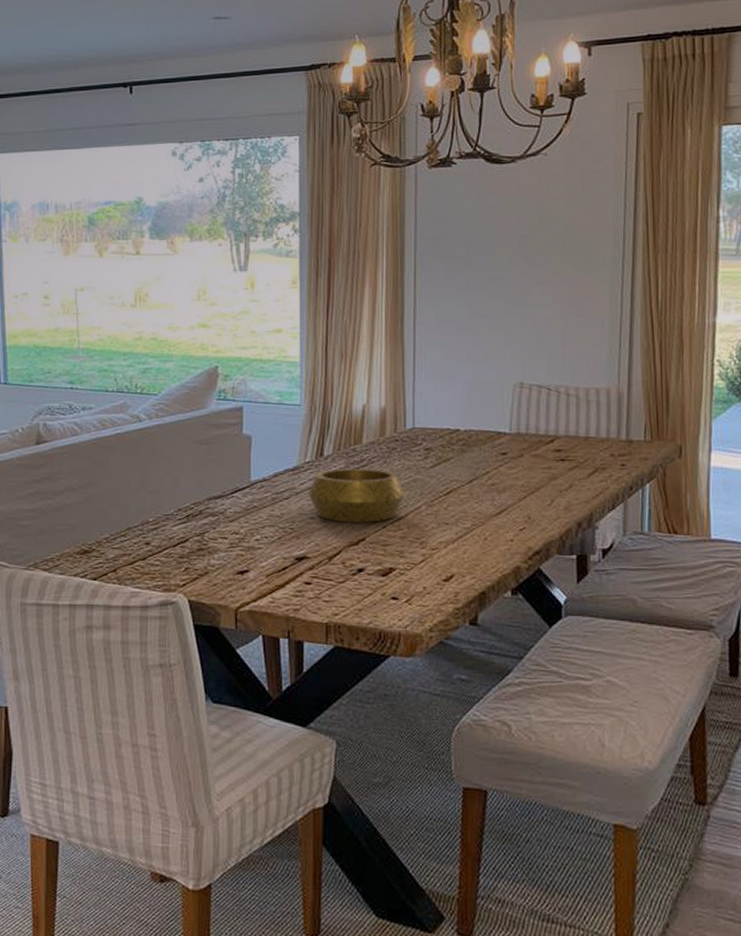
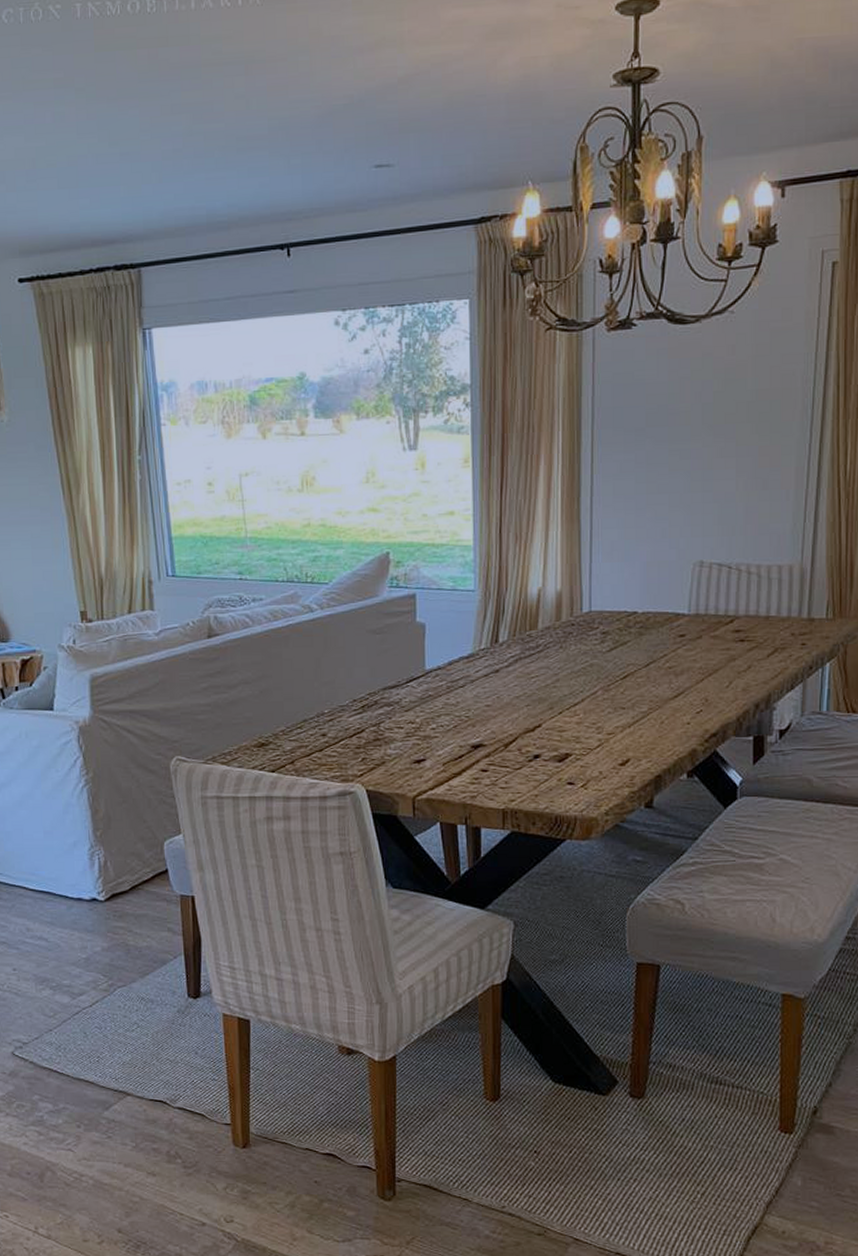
decorative bowl: present [307,469,405,522] -> none [483,654,581,709]

